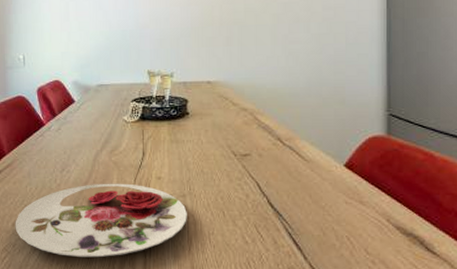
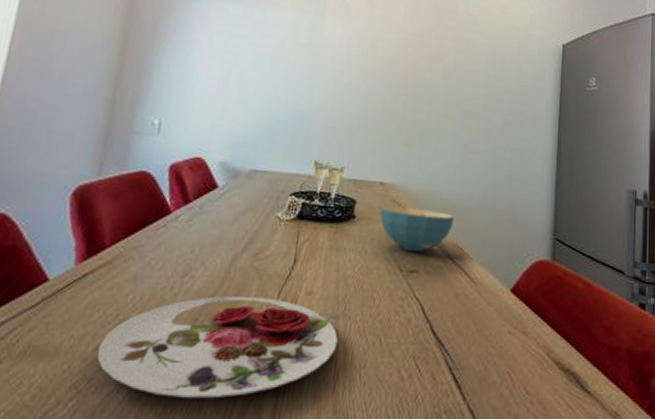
cereal bowl: none [210,101,280,139] -> present [380,206,454,253]

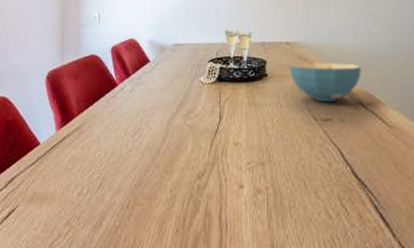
plate: present [96,295,338,399] -> none [80,149,266,233]

